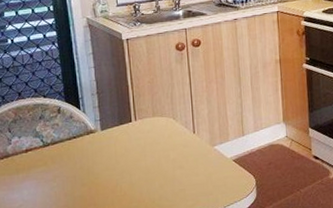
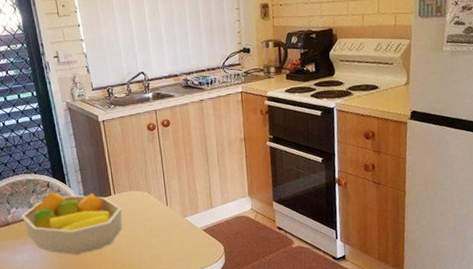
fruit bowl: none [24,118,144,192] -> present [21,192,123,255]

